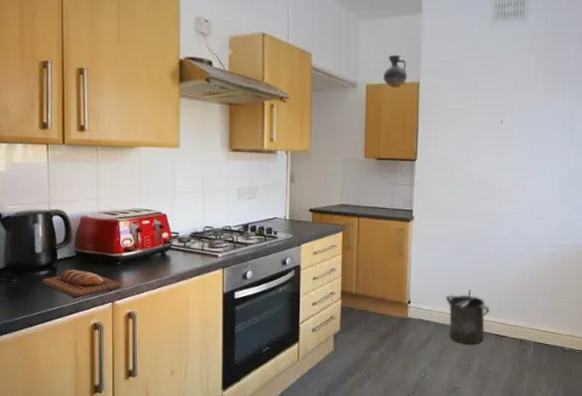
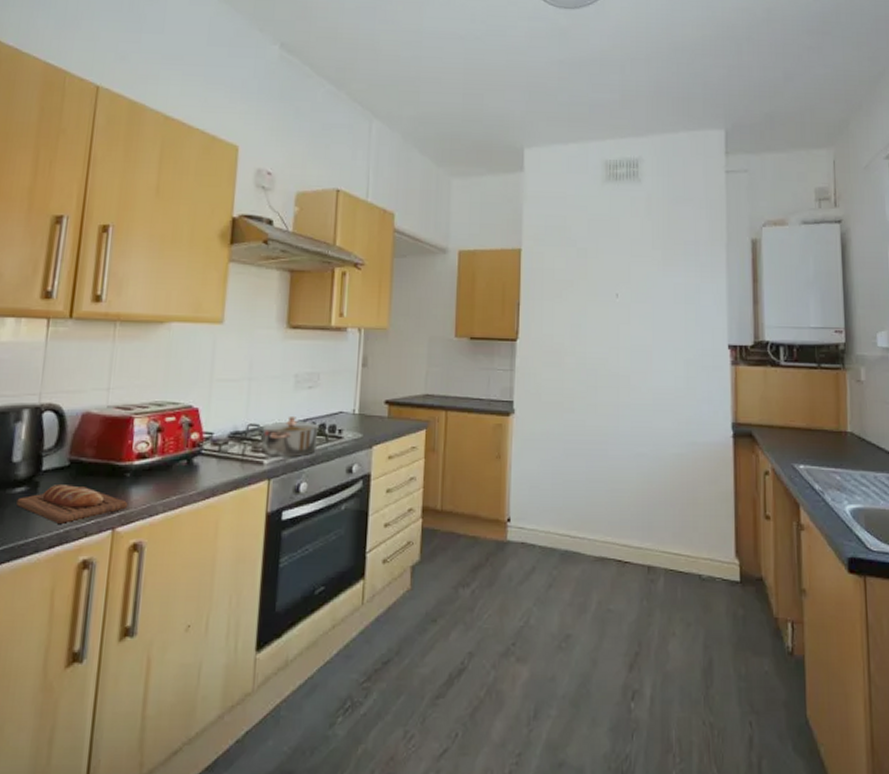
cooking pot: none [215,221,259,253] -> present [261,417,319,458]
ceramic jug: present [383,54,408,88] -> none [479,217,508,254]
bucket: present [446,289,490,346] -> none [555,501,609,576]

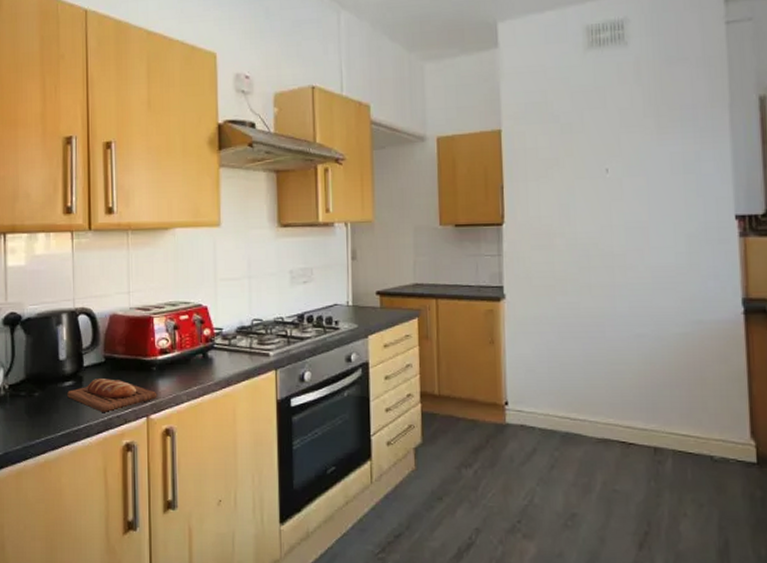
cooking pot: present [261,417,319,458] -> none [265,311,317,350]

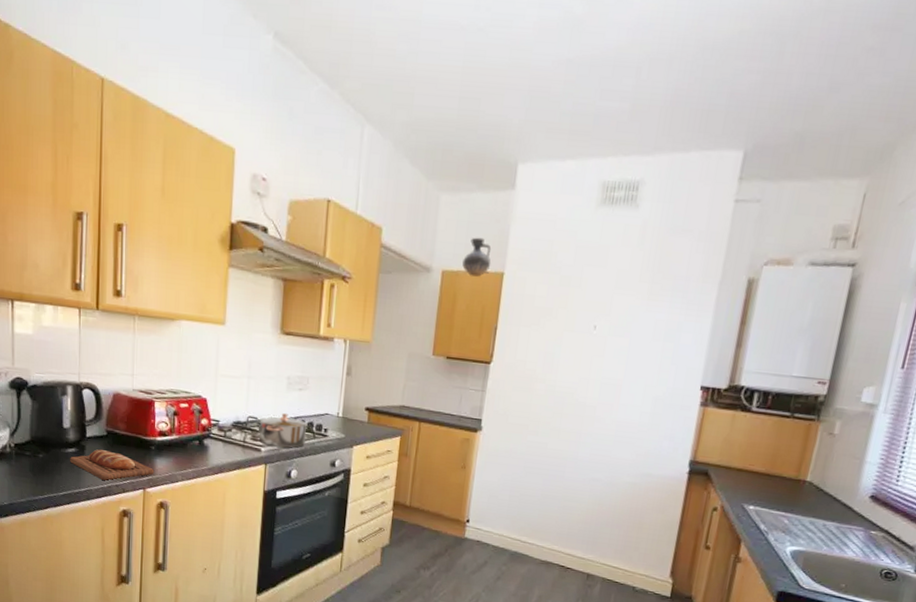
cooking pot: none [265,311,317,350] -> present [259,413,308,449]
ceramic jug: none [457,99,487,138] -> present [462,237,492,277]

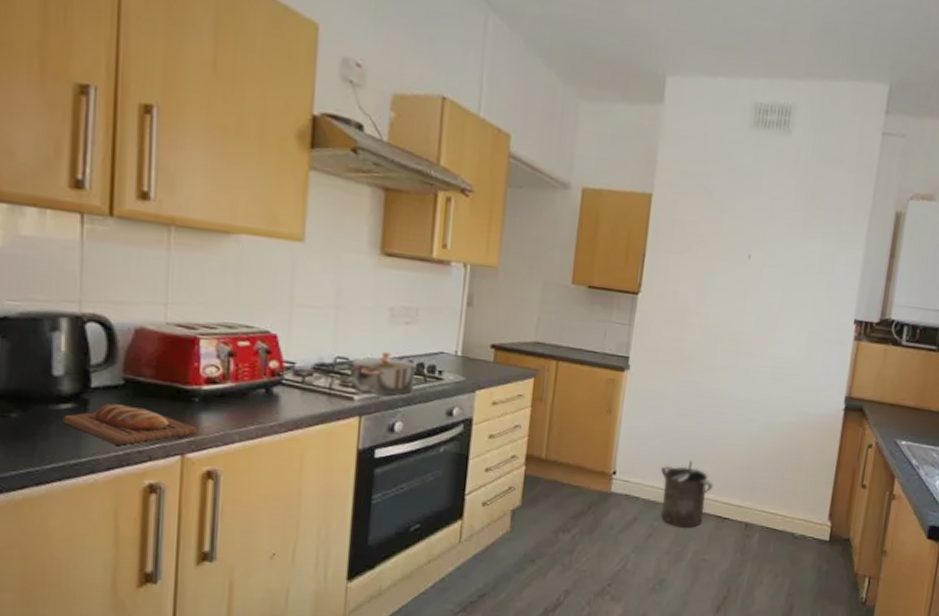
ceramic jug: present [462,237,492,277] -> none [605,152,639,197]
bucket: none [509,513,557,575] -> present [661,460,713,529]

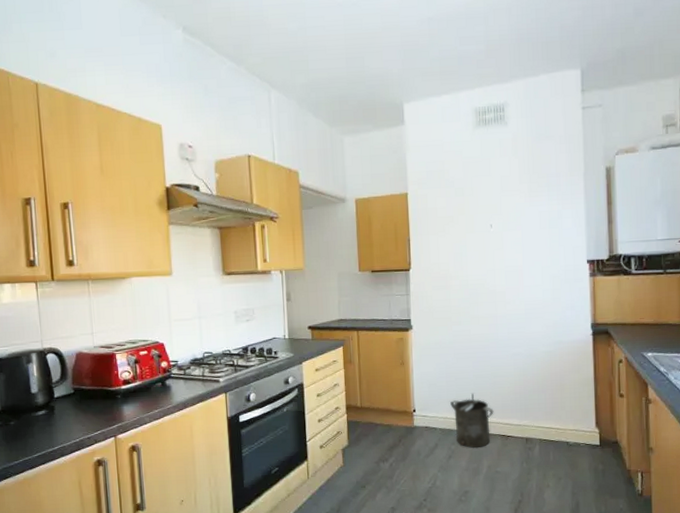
bread loaf: present [63,404,199,446] -> none [41,407,123,435]
cooking pot: present [351,352,417,396] -> none [215,344,259,377]

